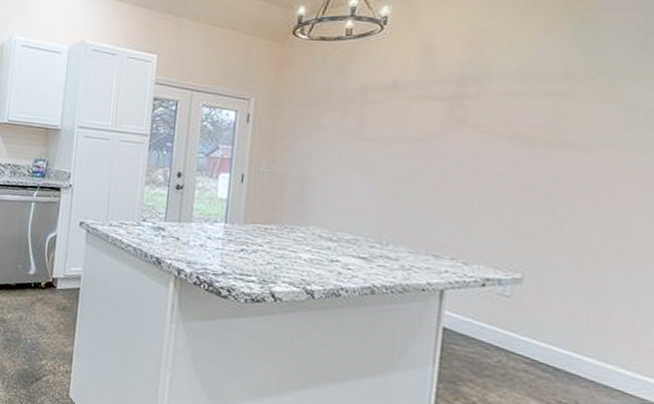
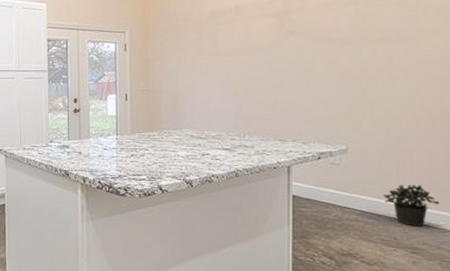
potted plant: none [565,334,644,393] -> present [383,185,440,227]

